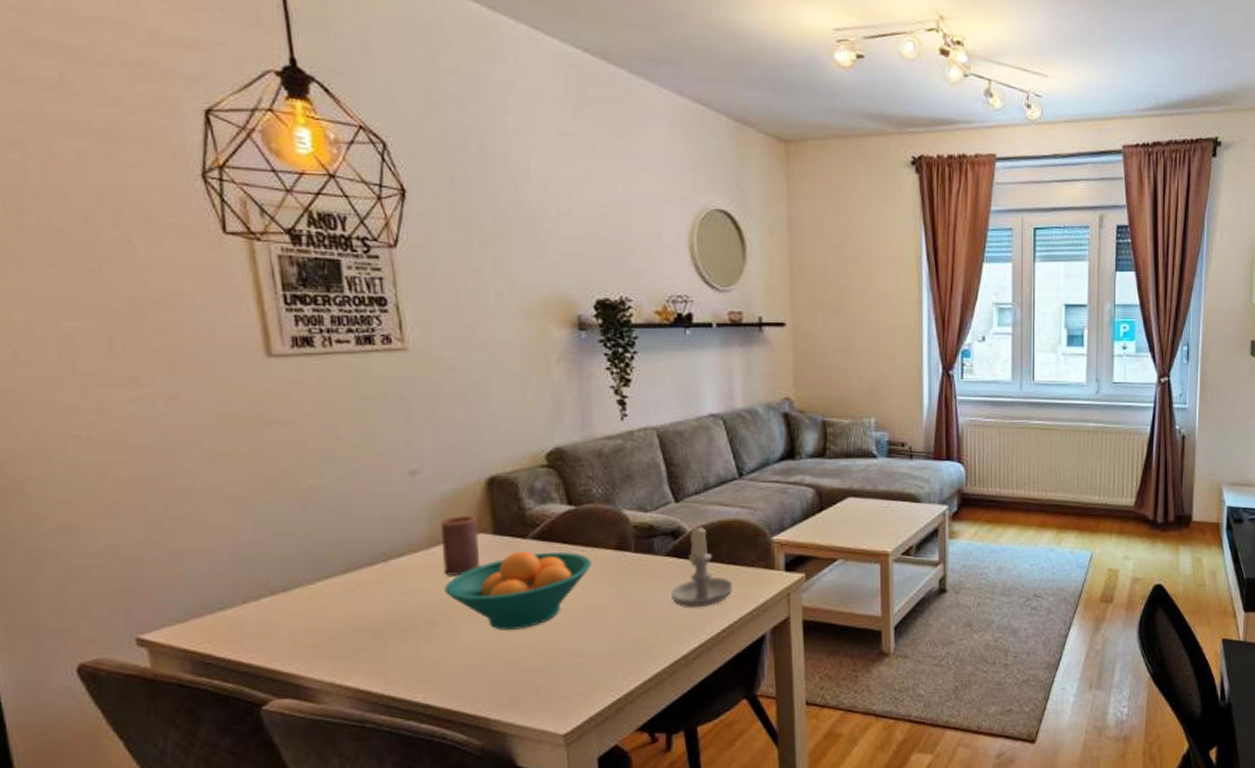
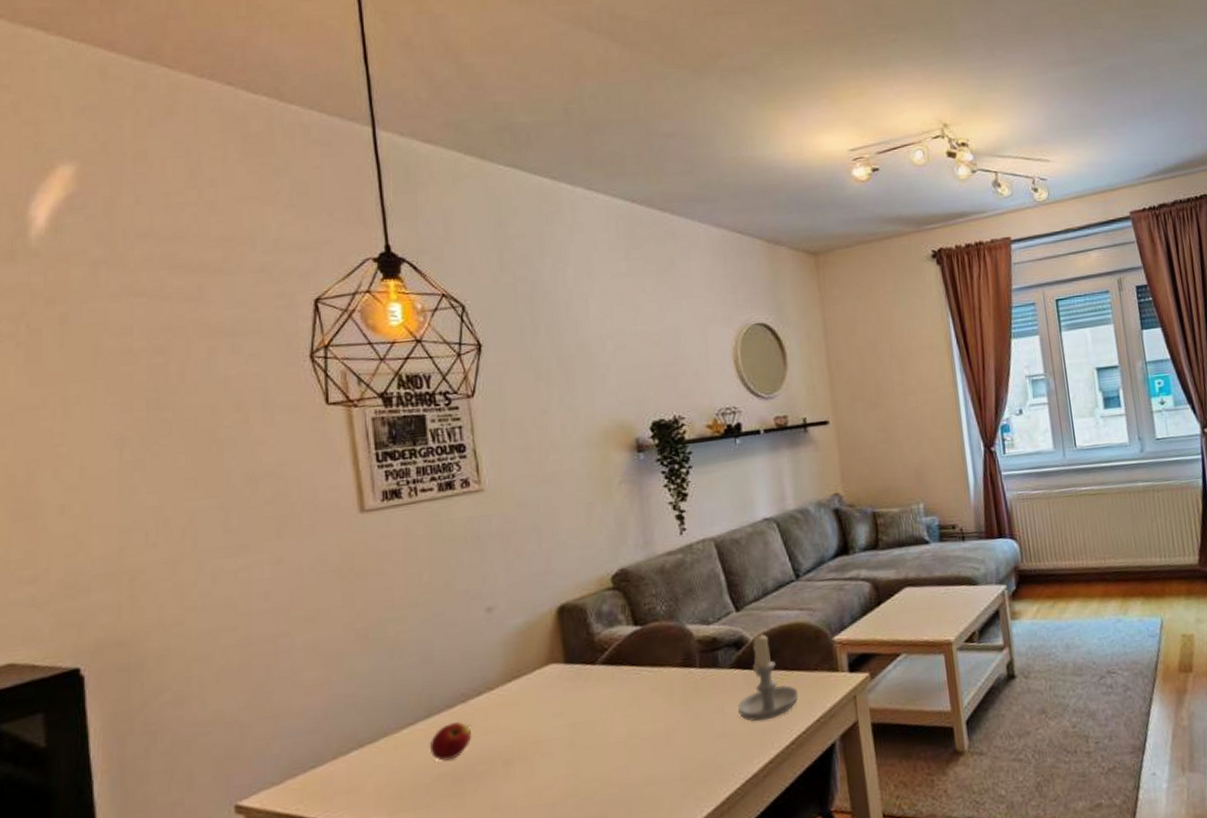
apple: none [349,580,394,616] -> present [430,722,472,761]
candle: present [440,515,481,576] -> none [515,646,553,712]
fruit bowl: present [445,551,591,630] -> none [520,674,659,764]

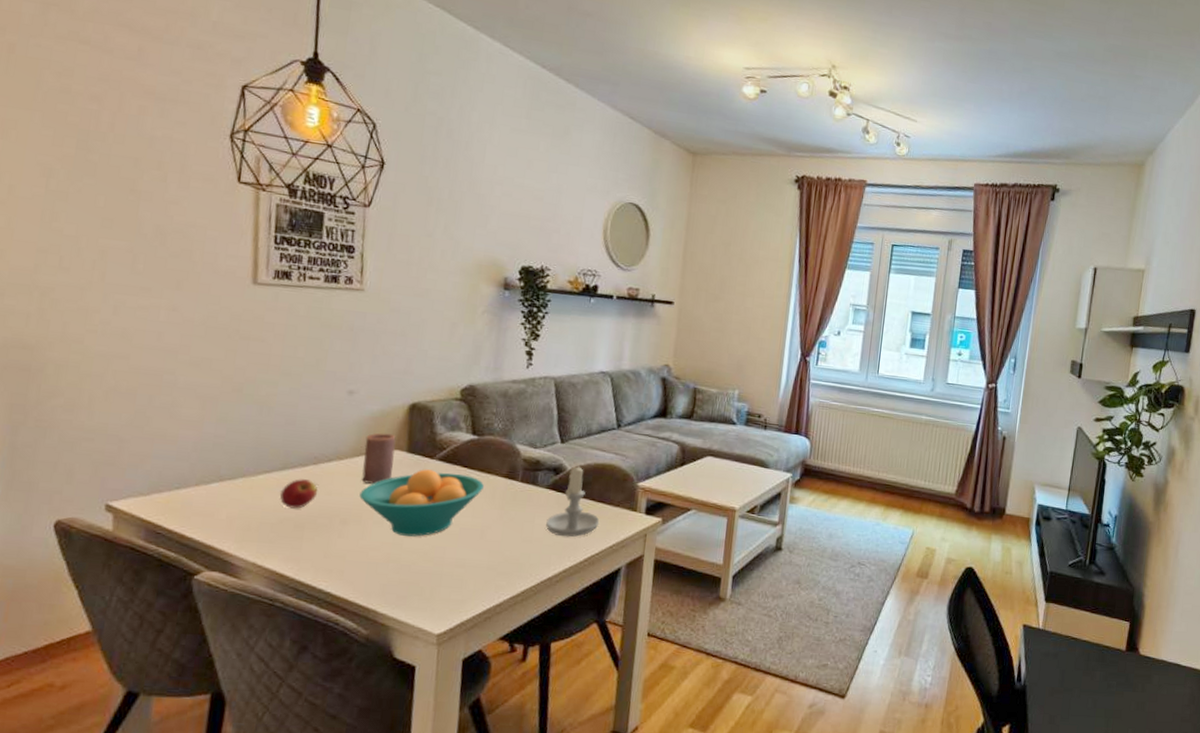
candle: none [515,646,553,712] -> present [361,432,396,484]
fruit bowl: none [520,674,659,764] -> present [359,469,484,537]

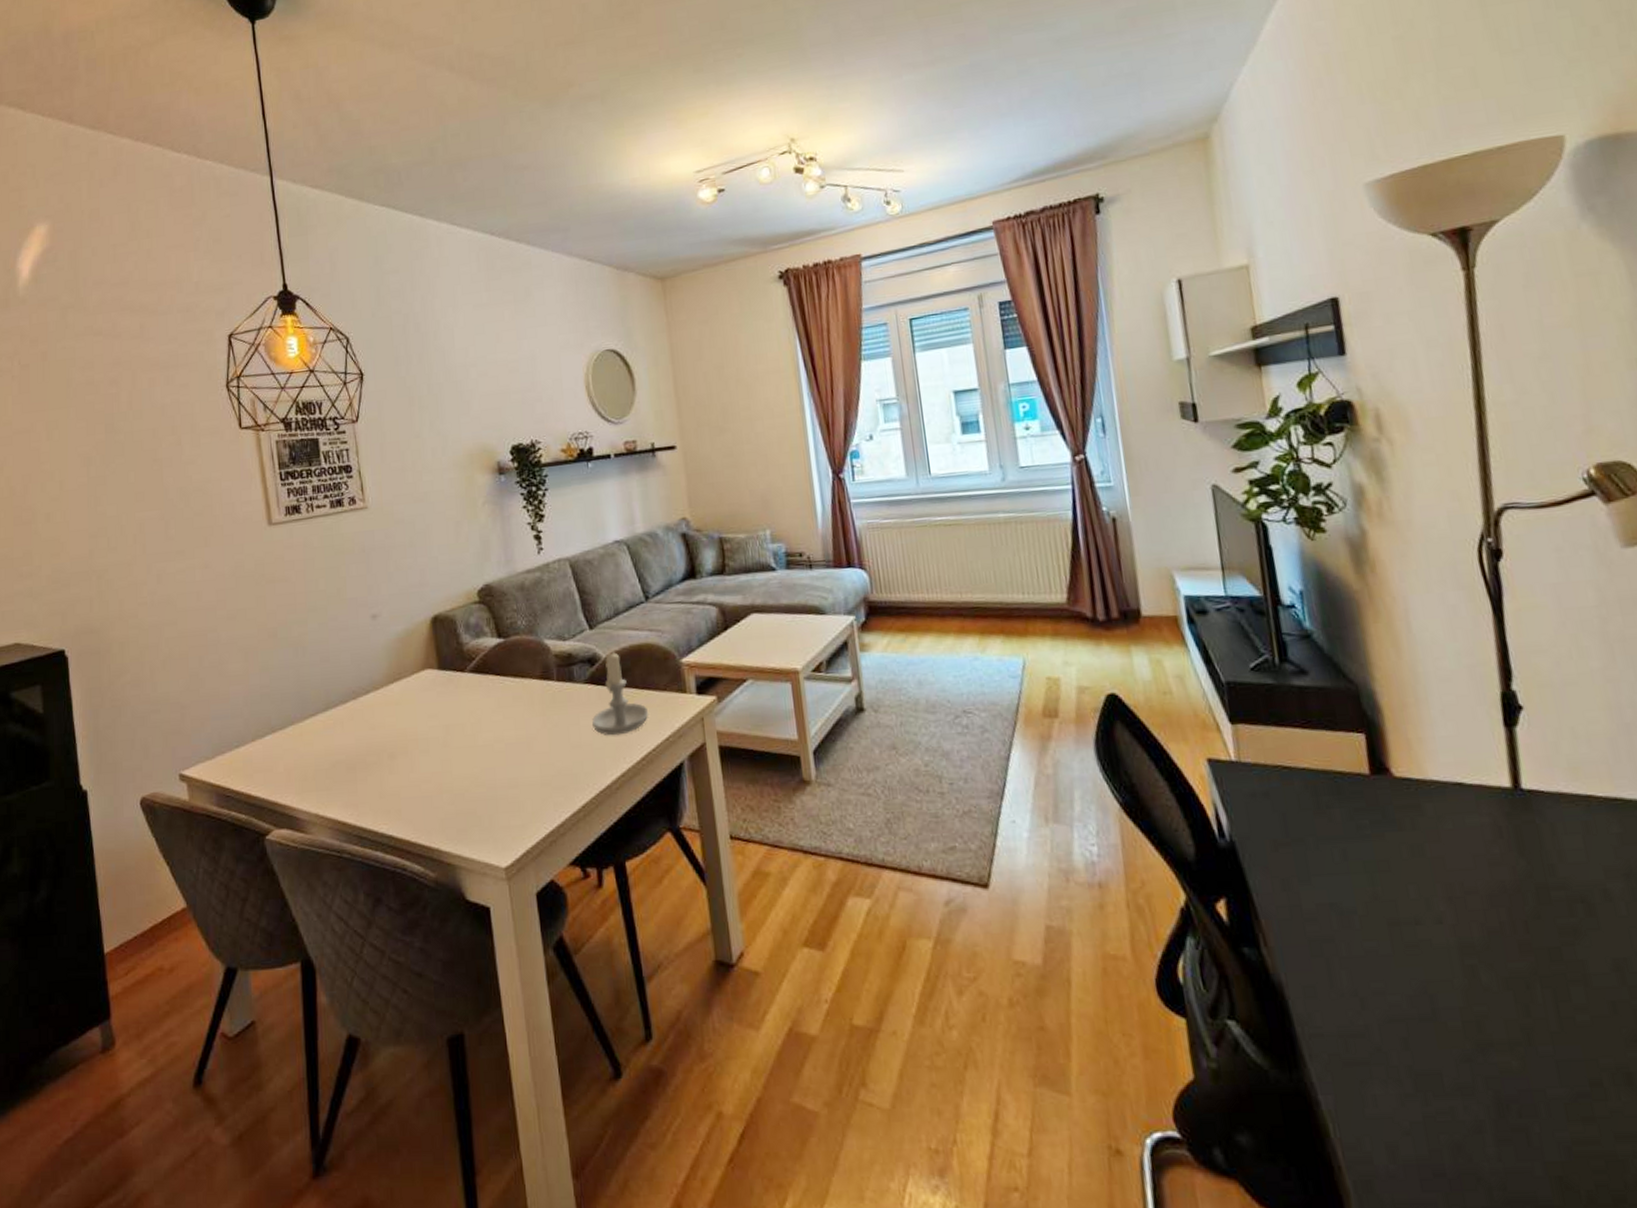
apple: present [280,479,318,509] -> none [328,716,362,750]
fruit bowl: present [359,469,484,537] -> none [401,683,520,762]
candle: present [361,432,396,484] -> none [396,652,429,711]

